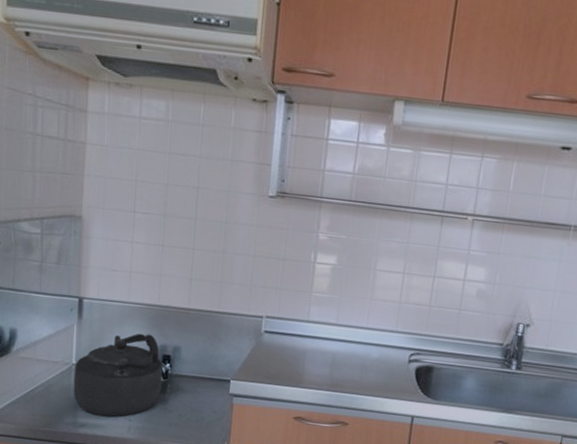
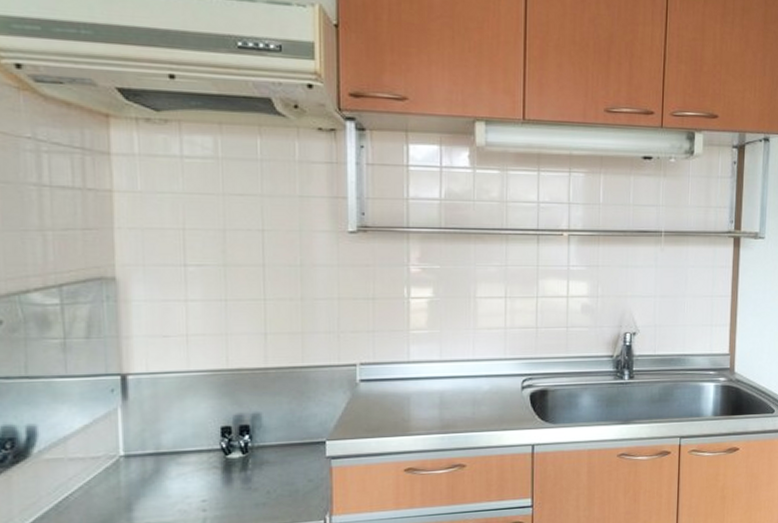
kettle: present [73,333,163,417] -> none [122,404,241,513]

